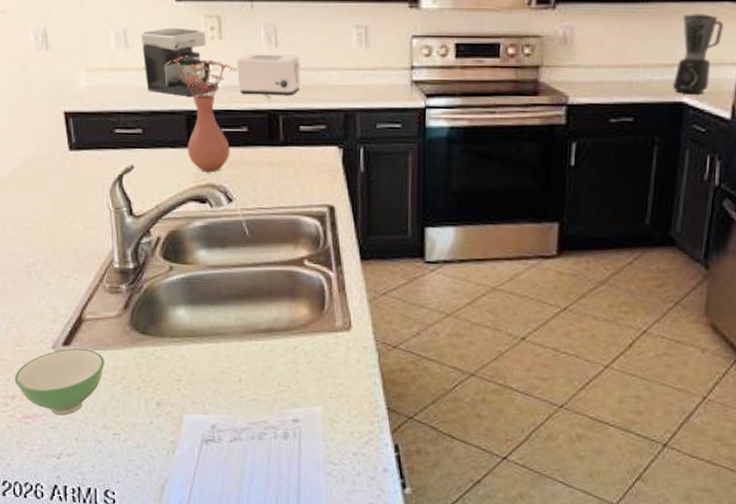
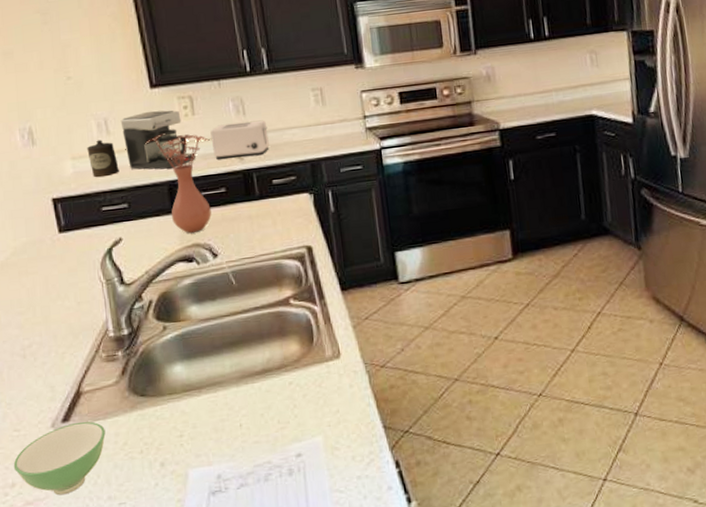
canister: none [103,53,136,96] -> present [87,139,119,178]
blender: present [673,14,724,94] -> none [579,43,613,108]

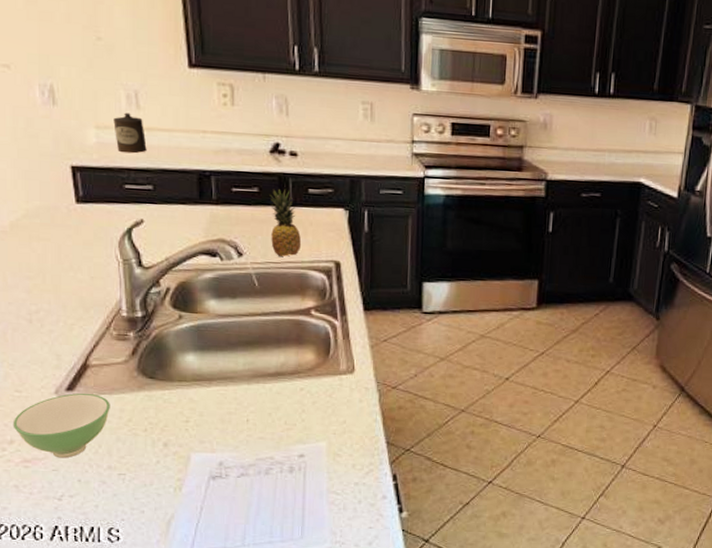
coffee maker: present [120,110,196,170] -> none [152,92,230,157]
vase: present [145,133,212,233] -> none [178,119,246,228]
toaster: present [210,120,269,159] -> none [249,121,310,161]
fruit: none [236,184,272,251] -> present [270,189,301,257]

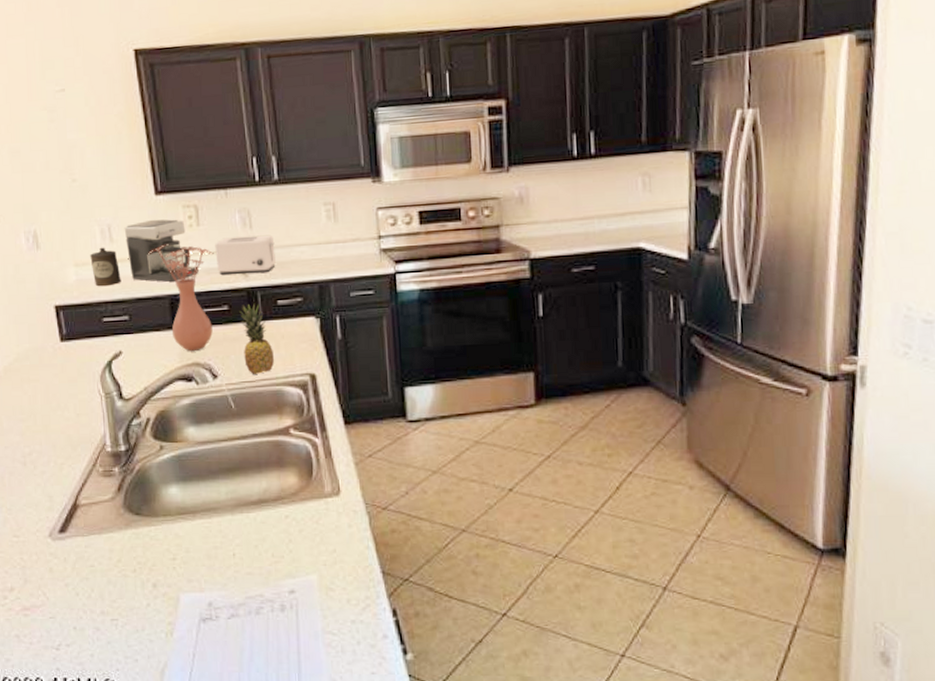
bowl: present [12,393,110,458] -> none [12,535,100,605]
coffee maker: none [152,92,230,157] -> present [124,219,199,282]
vase: none [178,119,246,228] -> present [148,244,213,351]
toaster: none [249,121,310,161] -> present [215,235,276,275]

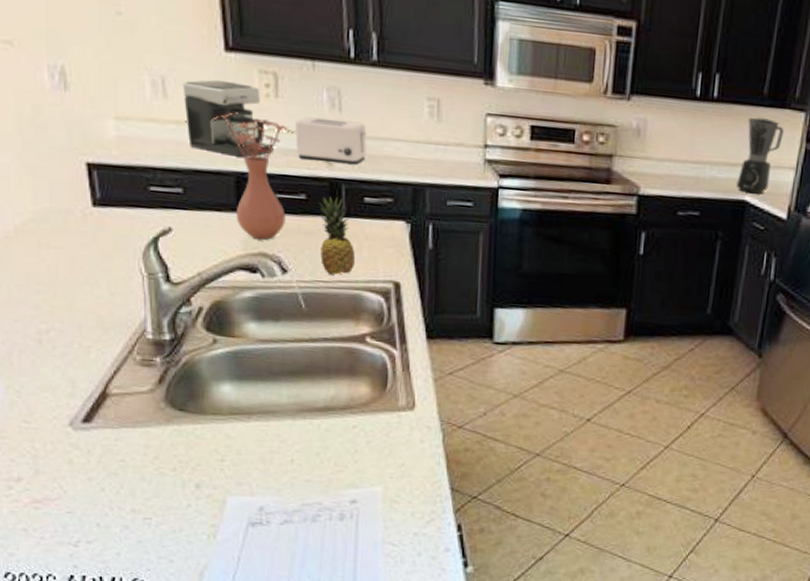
canister: present [90,247,121,287] -> none [136,102,176,150]
blender: none [628,164,670,239] -> present [737,117,784,194]

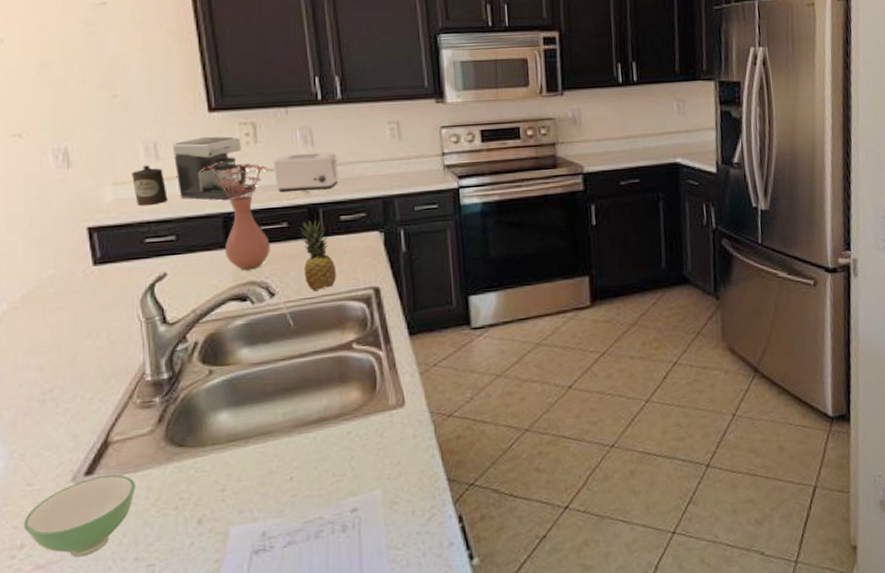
bowl: none [20,426,134,499] -> present [23,474,135,558]
canister: none [136,102,176,150] -> present [132,165,168,206]
blender: present [737,117,784,194] -> none [666,91,700,156]

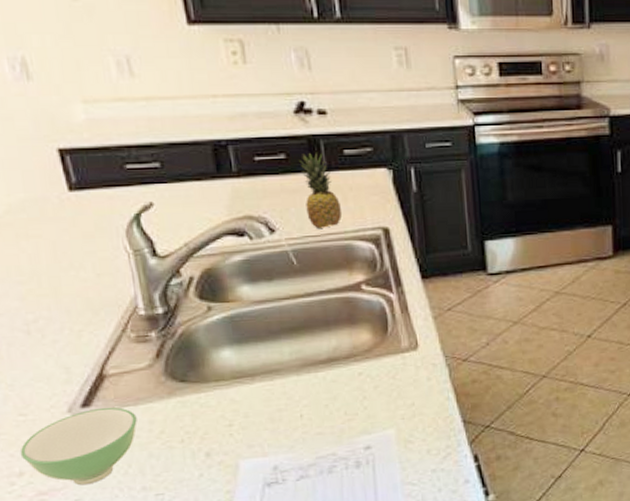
canister: present [132,165,168,206] -> none [103,82,148,128]
coffee maker: present [172,136,256,200] -> none [148,53,248,125]
vase: present [199,161,271,270] -> none [182,82,268,203]
toaster: present [274,152,338,192] -> none [266,78,341,120]

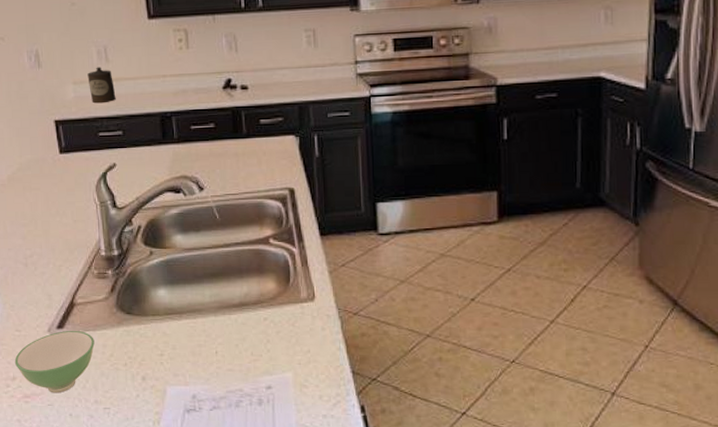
canister: none [103,82,148,128] -> present [87,67,116,104]
fruit: present [299,153,342,228] -> none [225,123,256,188]

